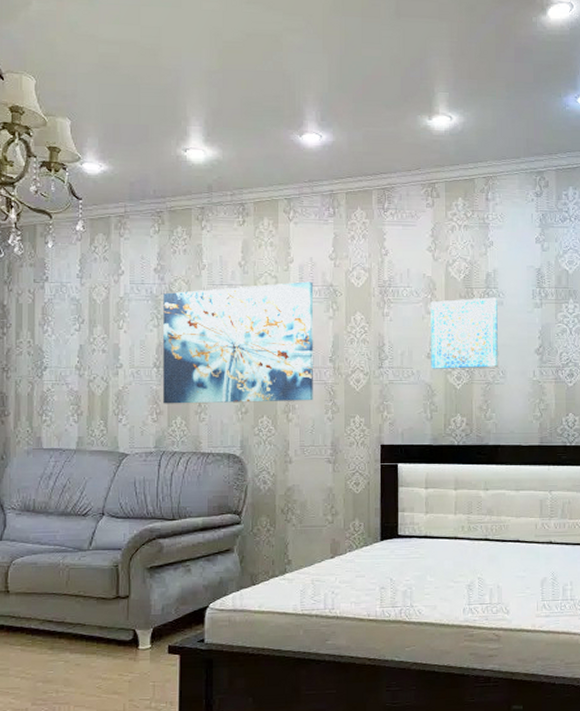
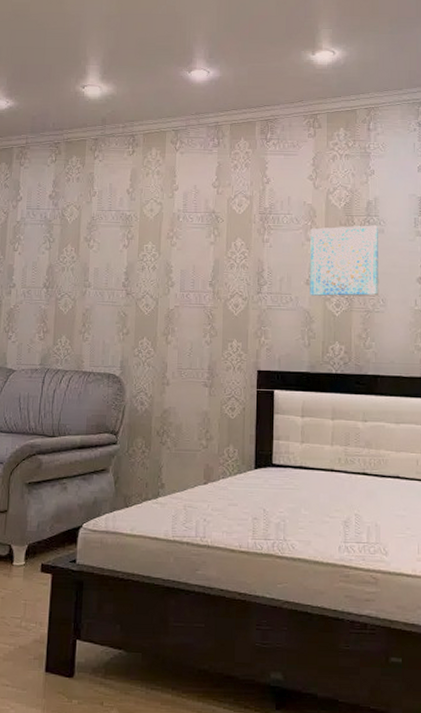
wall art: present [163,281,314,404] -> none [50,208,197,324]

